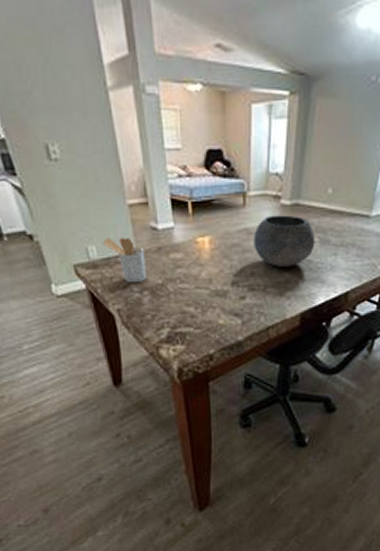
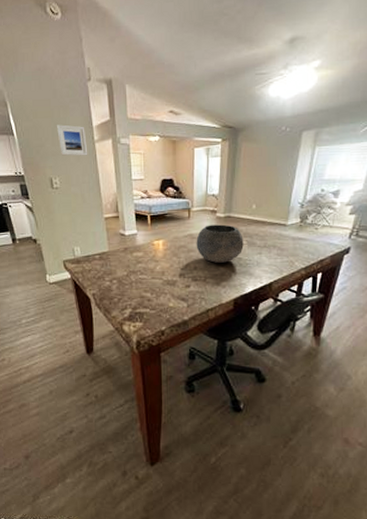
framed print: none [49,59,99,111] -> present [57,124,88,156]
utensil holder: present [103,237,146,283] -> none [85,241,115,275]

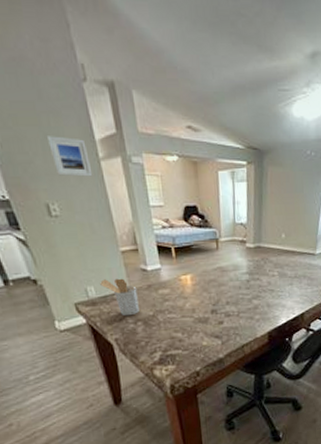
utensil holder: none [85,241,115,275] -> present [100,278,139,316]
bowl: present [196,224,244,263] -> none [226,255,275,296]

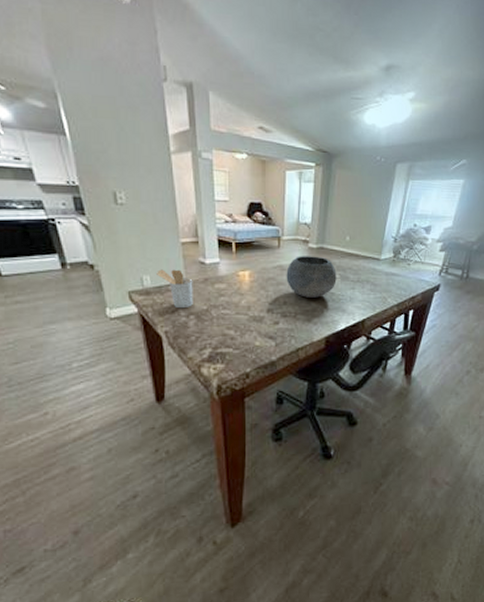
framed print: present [48,136,93,177] -> none [123,128,162,169]
bowl: none [226,255,275,296] -> present [286,256,337,298]

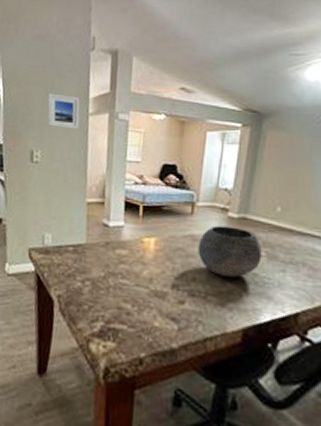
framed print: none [123,128,162,169] -> present [48,93,80,129]
utensil holder: present [157,269,193,309] -> none [58,228,94,273]

